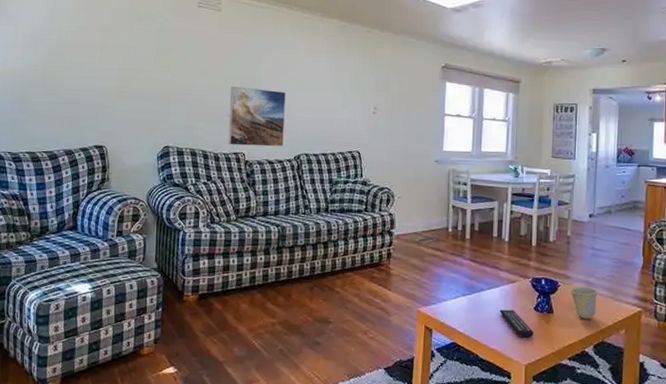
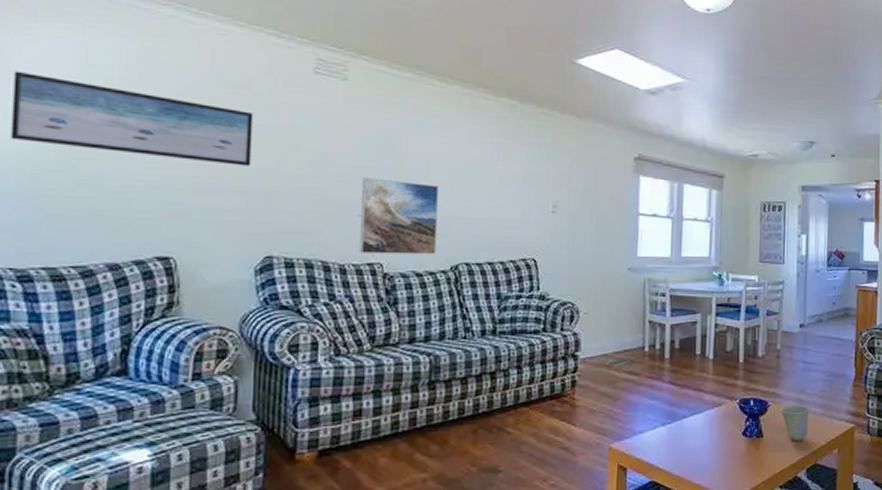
wall art: none [9,15,157,79] -> present [10,70,253,166]
remote control: present [499,309,534,338] -> none [703,437,742,468]

